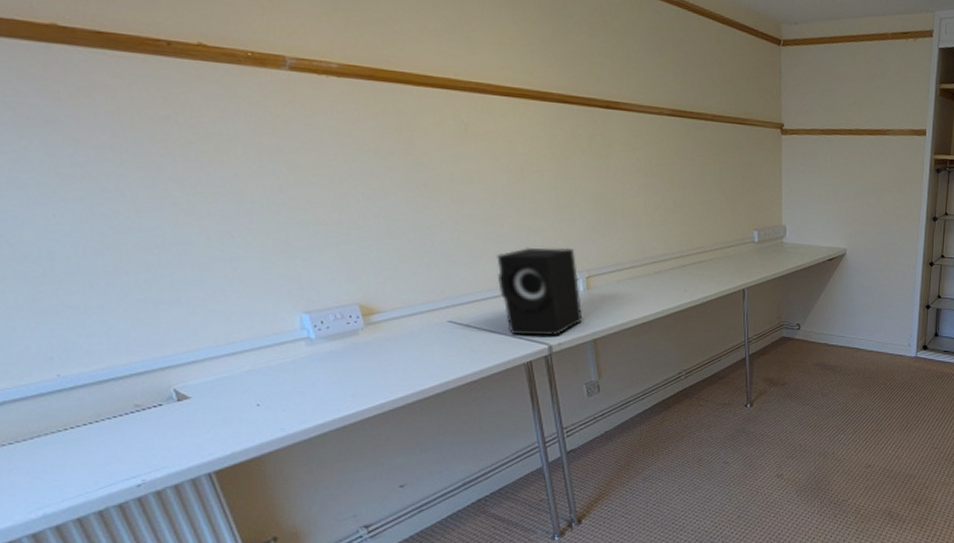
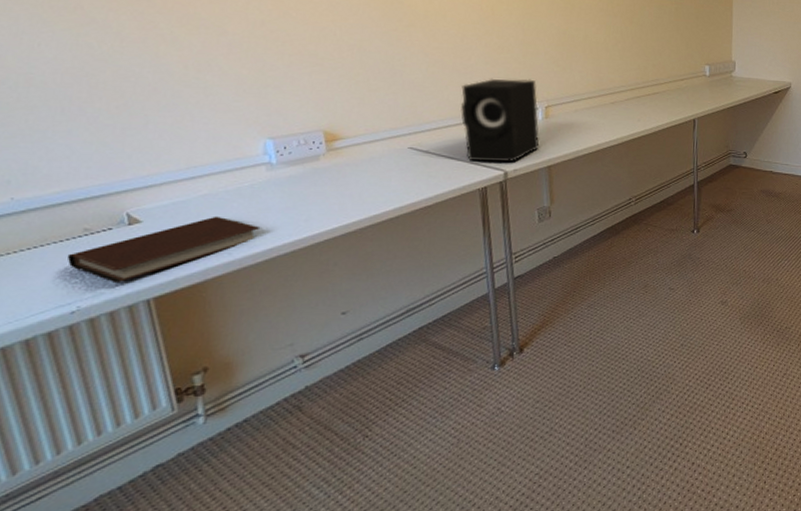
notebook: none [123,391,309,458] -> present [66,216,261,284]

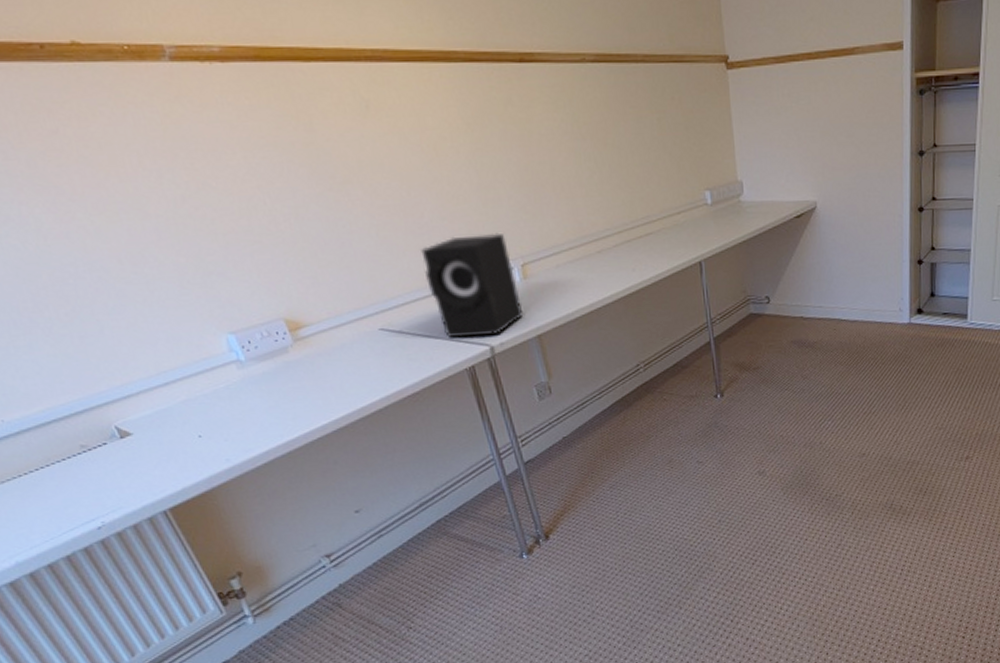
notebook: present [66,216,261,284] -> none [74,421,250,498]

